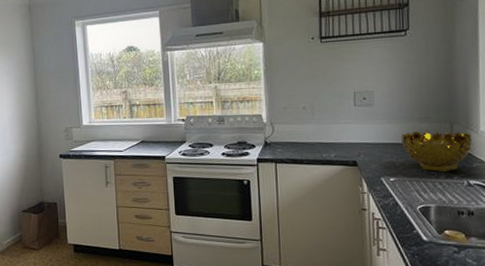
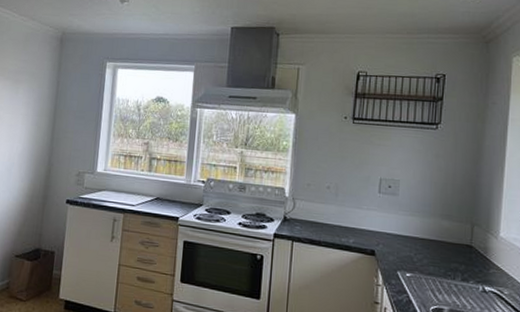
decorative bowl: present [401,130,472,173] -> none [422,228,491,275]

